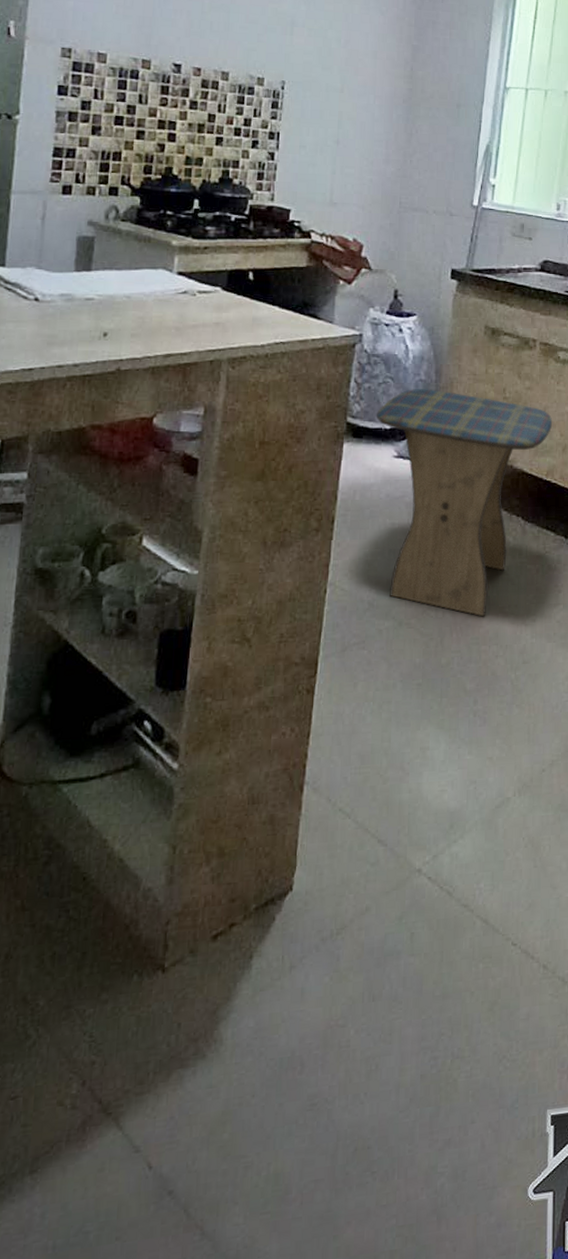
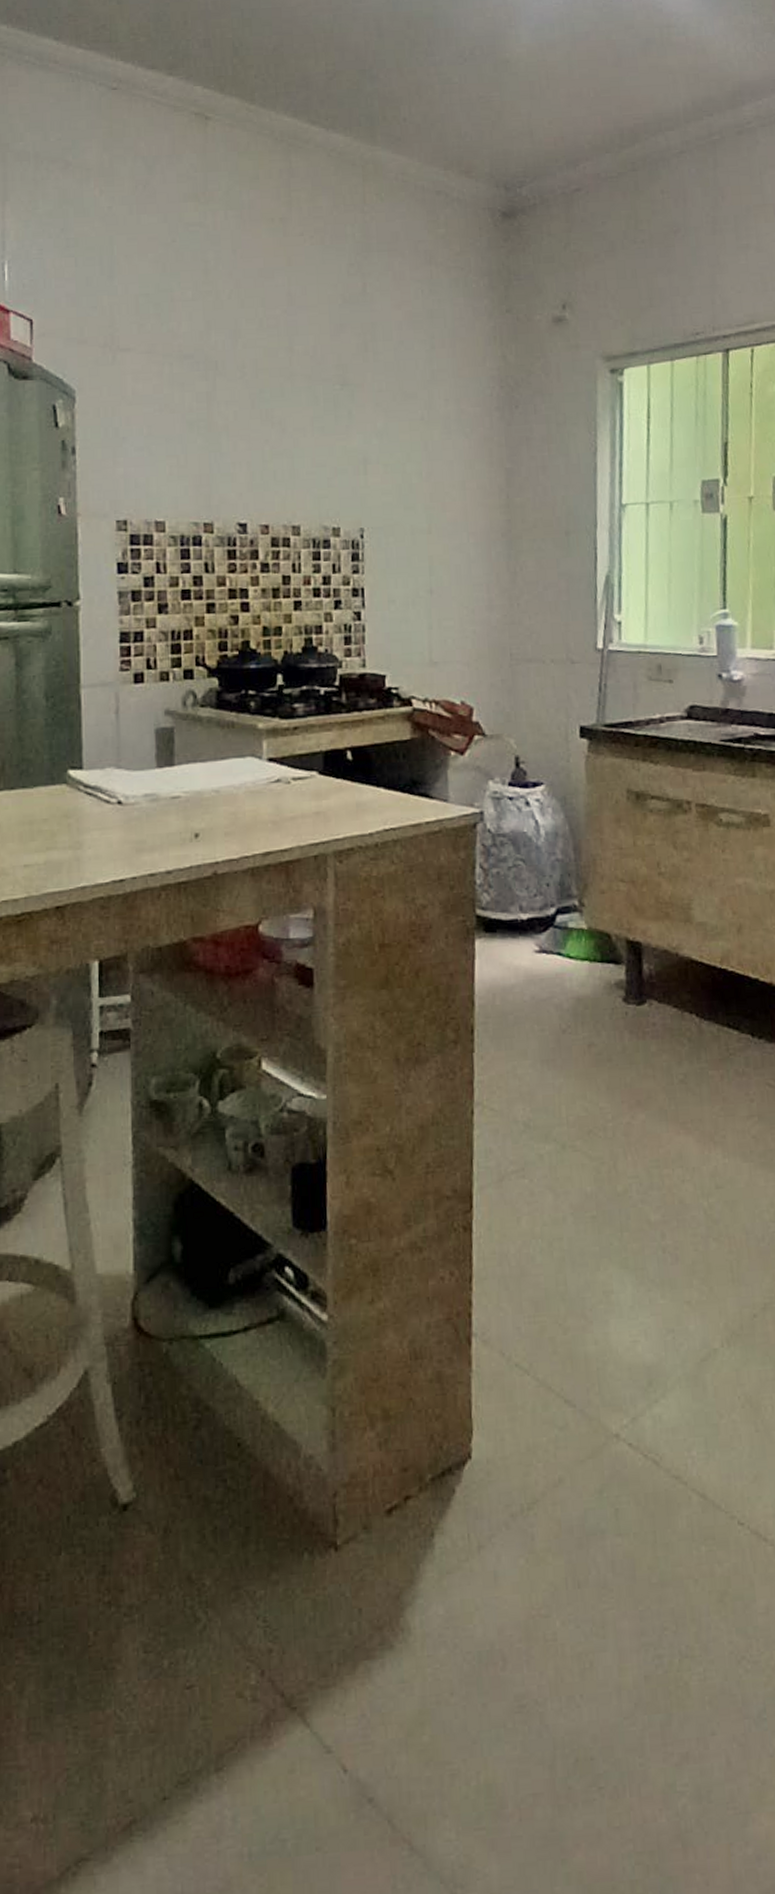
stool: present [377,389,553,617] -> none [510,869,722,1135]

